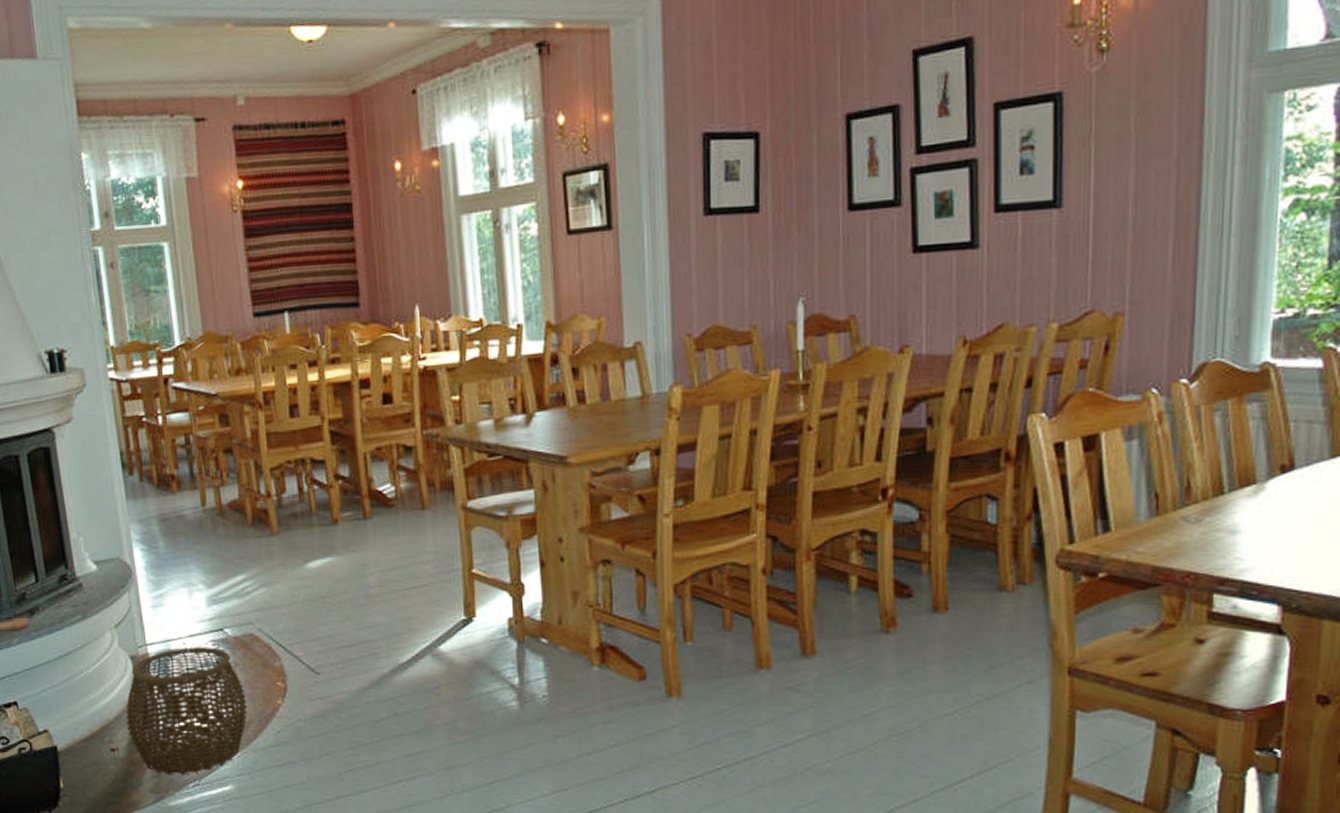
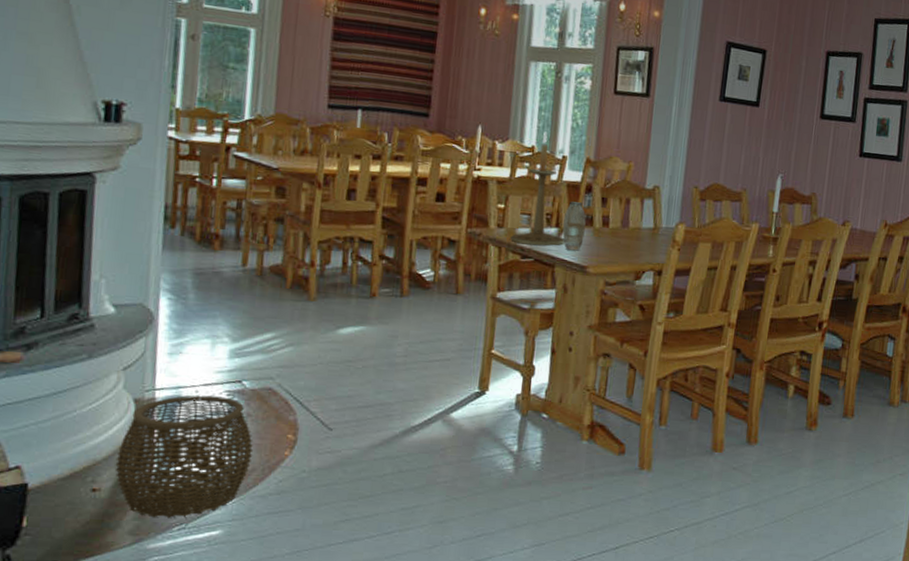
candlestick: none [472,298,535,440] -> present [510,131,564,246]
vase: none [530,378,558,439] -> present [562,201,586,251]

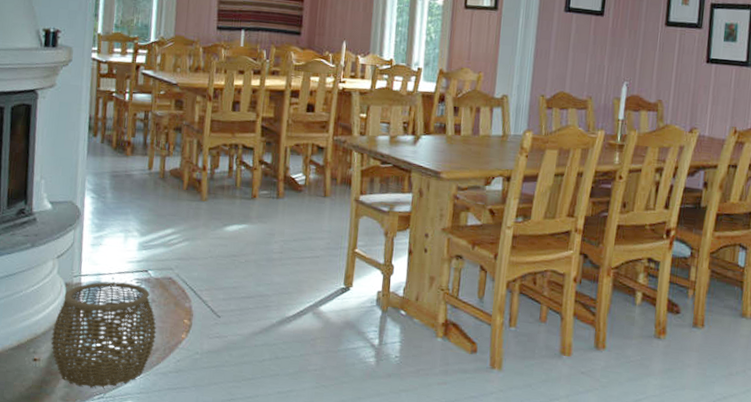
candlestick: present [510,131,564,246] -> none [372,45,420,153]
vase: present [562,201,586,251] -> none [418,110,440,157]

